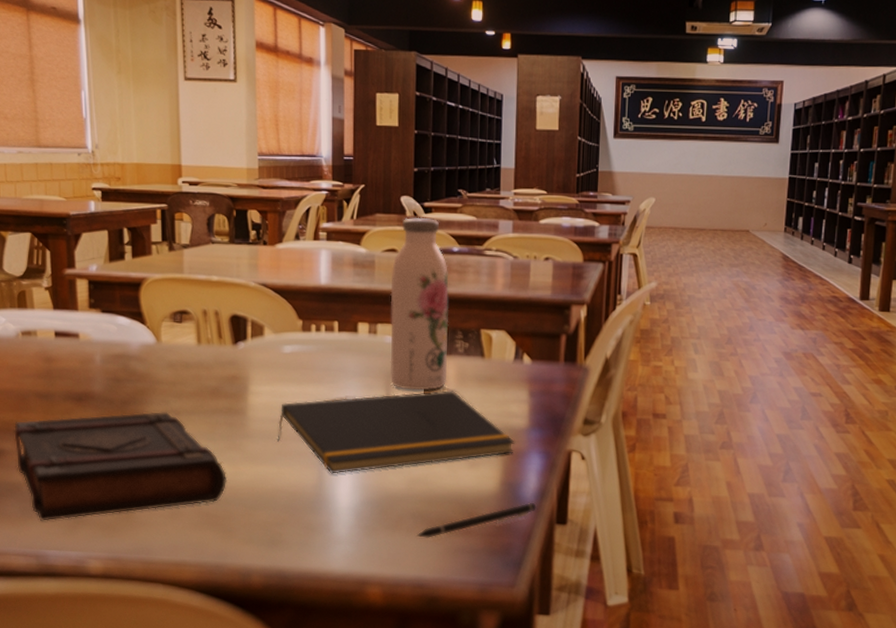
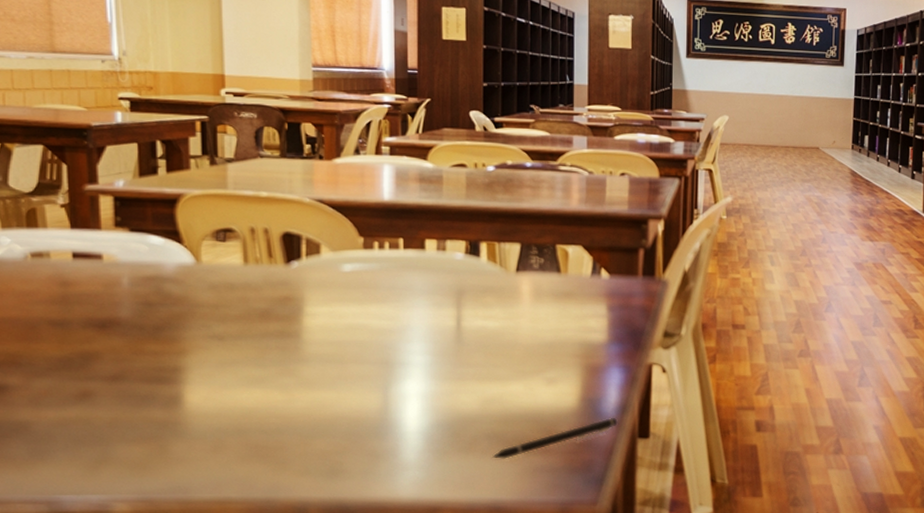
book: present [14,411,227,521] -> none [21,336,280,463]
notepad: present [277,390,515,474] -> none [336,307,594,397]
water bottle: present [390,217,449,391] -> none [460,132,523,308]

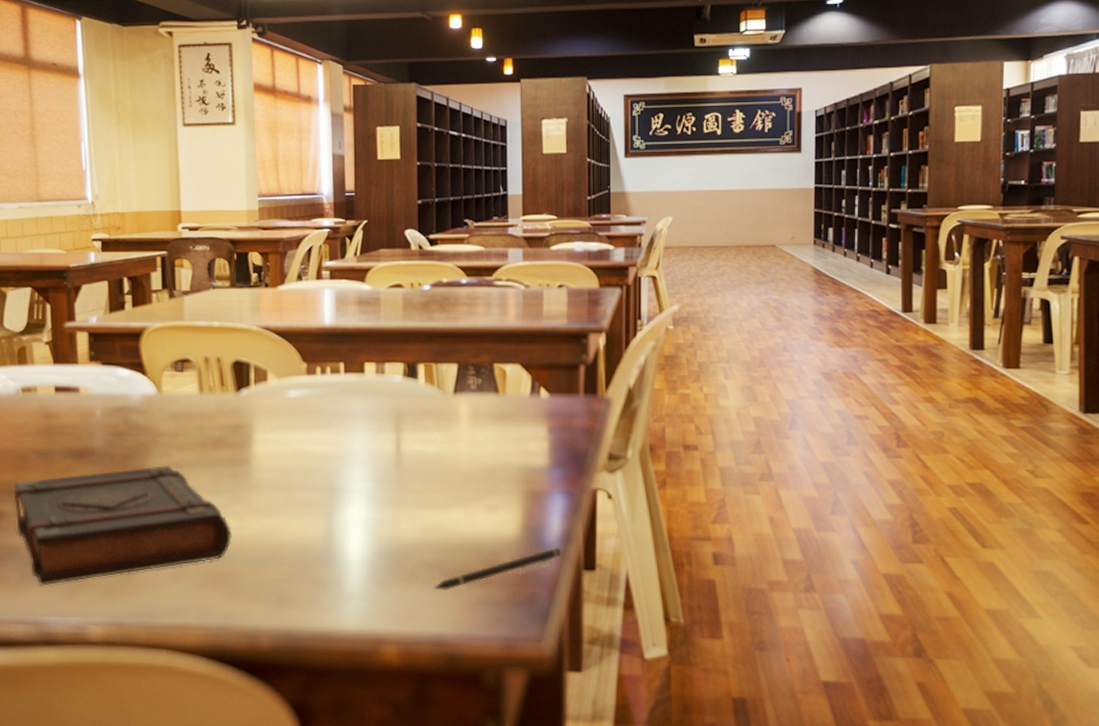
book: none [21,336,280,463] -> present [14,464,232,586]

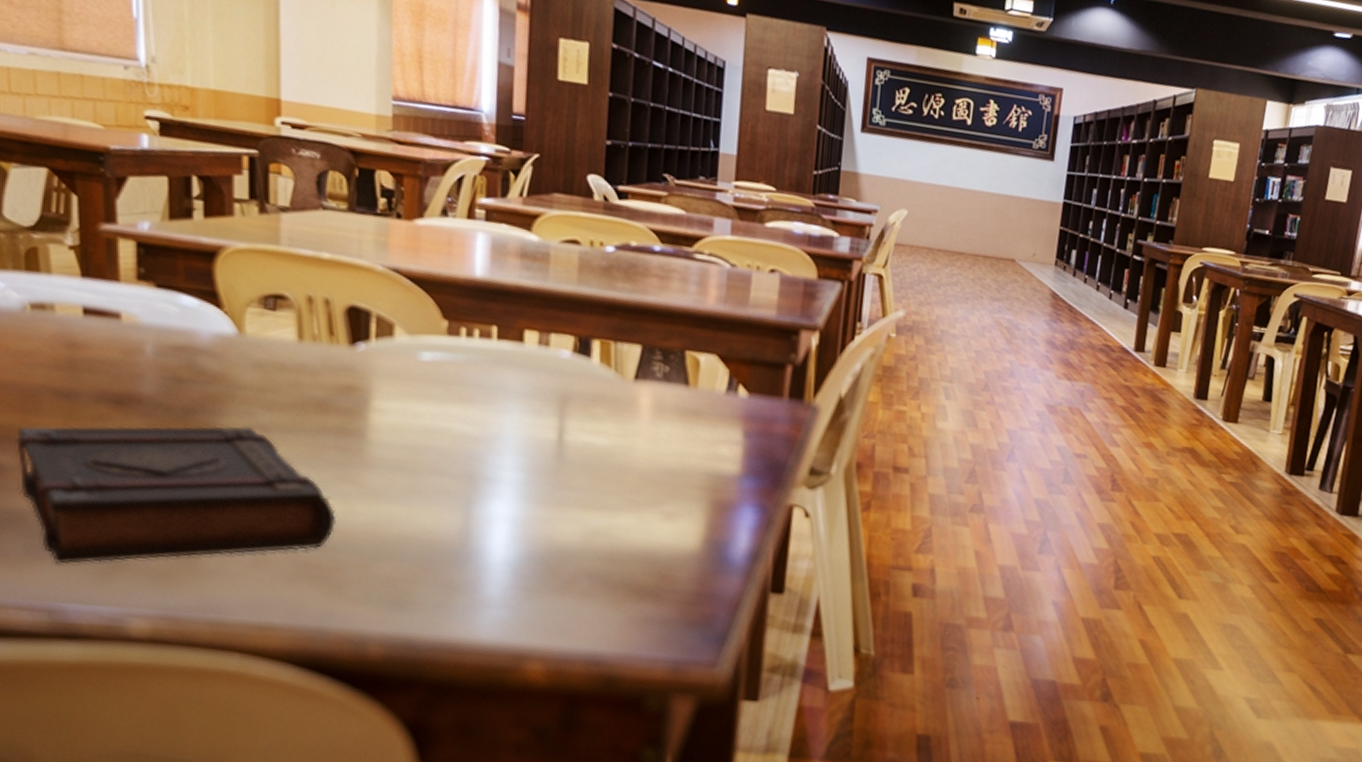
pen: present [434,547,562,590] -> none [593,565,747,605]

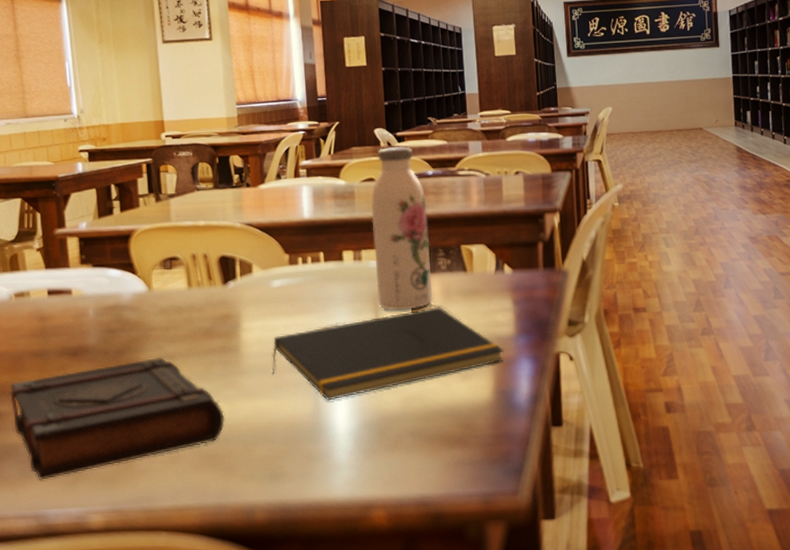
notepad: none [408,423,723,520] -> present [272,307,504,401]
water bottle: none [565,202,648,422] -> present [371,146,433,311]

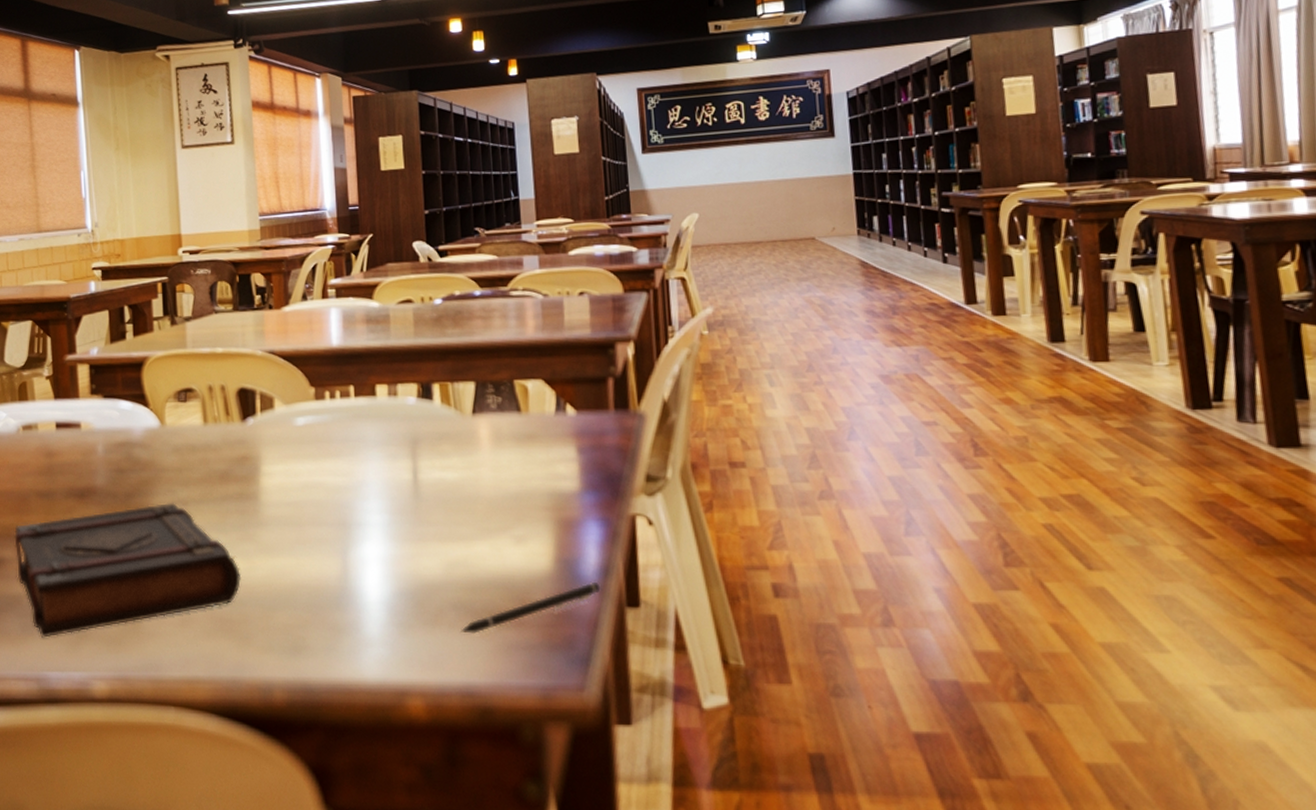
notepad: present [272,307,504,401] -> none [294,454,566,562]
water bottle: present [371,146,433,311] -> none [409,262,481,457]
pen: none [416,407,531,455] -> present [461,581,601,634]

